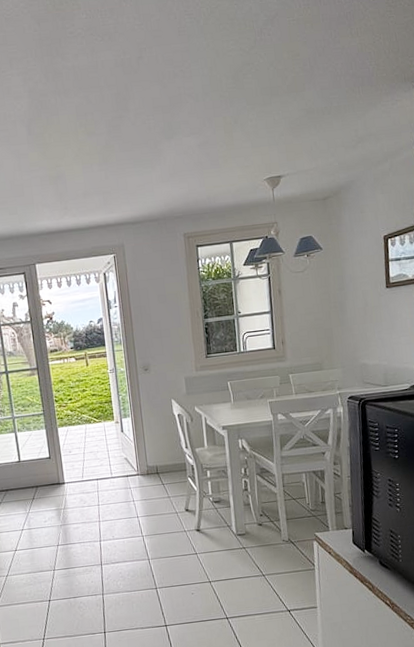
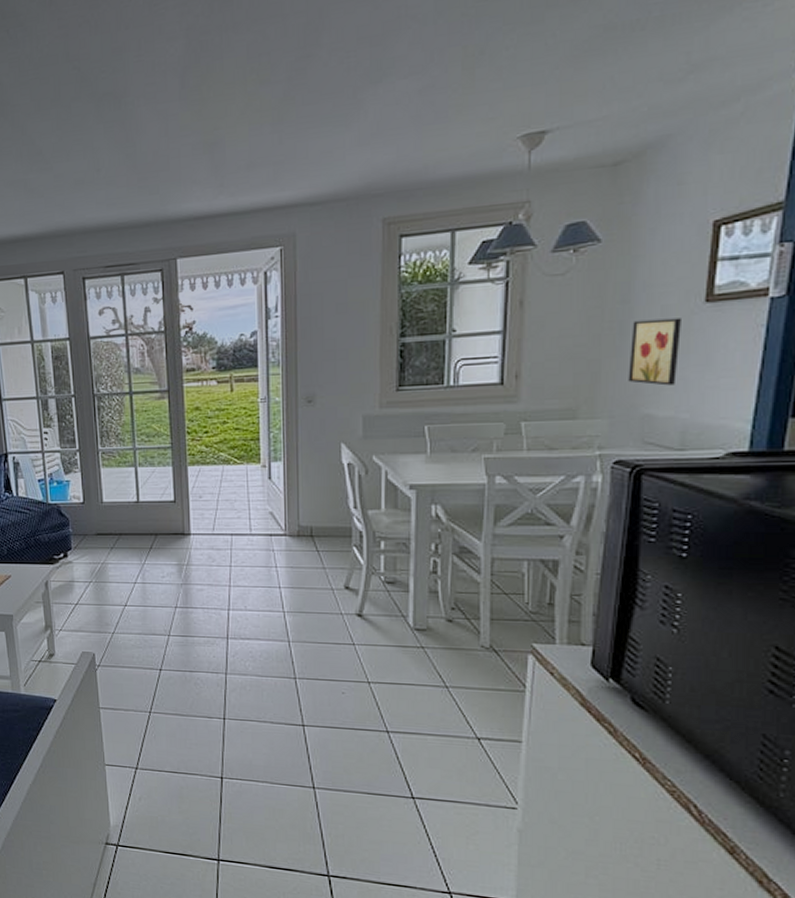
wall art: none [347,298,377,344] -> present [628,318,681,386]

